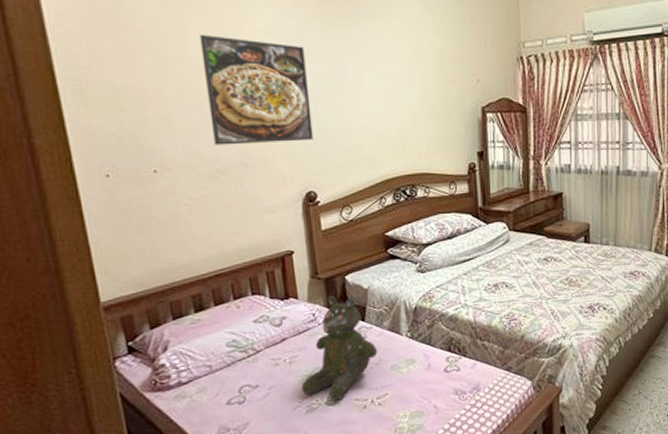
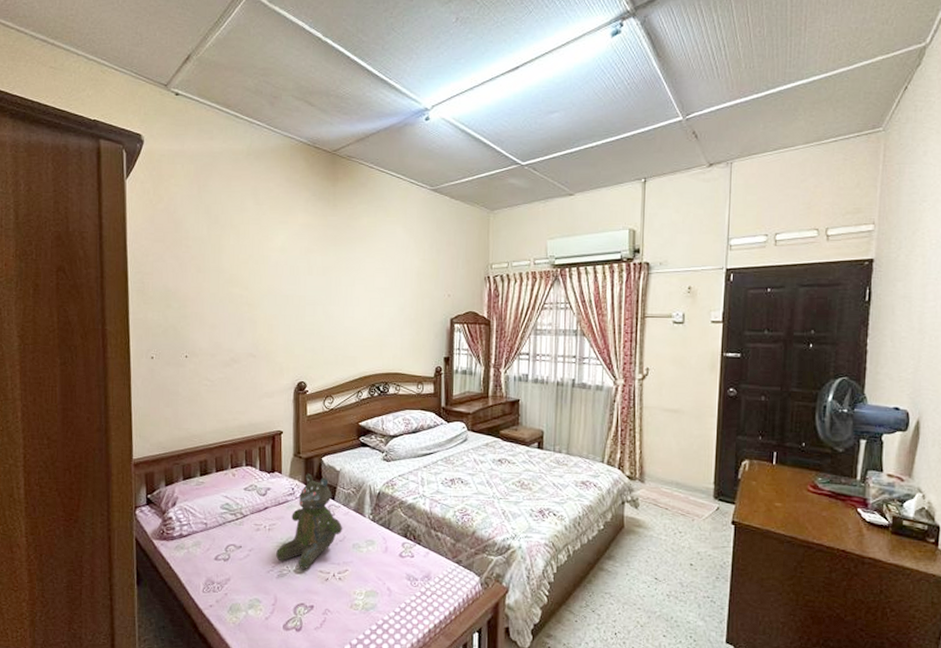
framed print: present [200,34,313,145] -> none [231,250,309,339]

